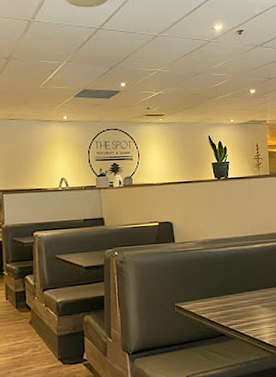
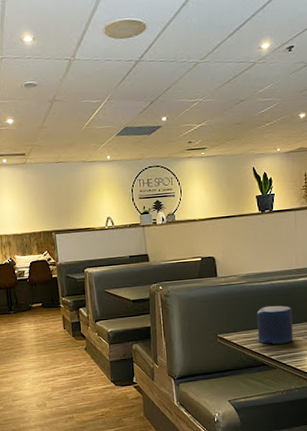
candle: none [214,272,251,313] -> present [256,305,293,345]

